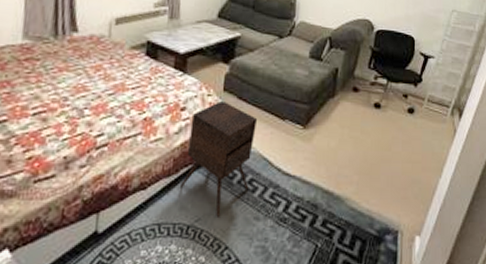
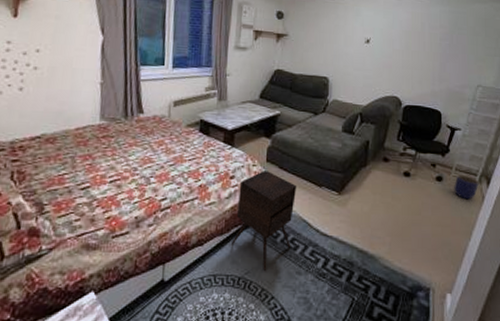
planter: none [426,106,451,134] -> present [454,174,479,200]

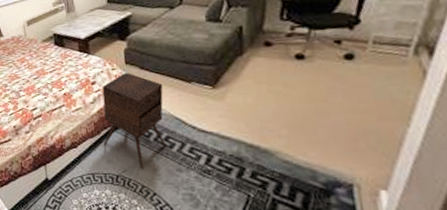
planter: present [454,174,479,200] -> none [373,47,416,78]

